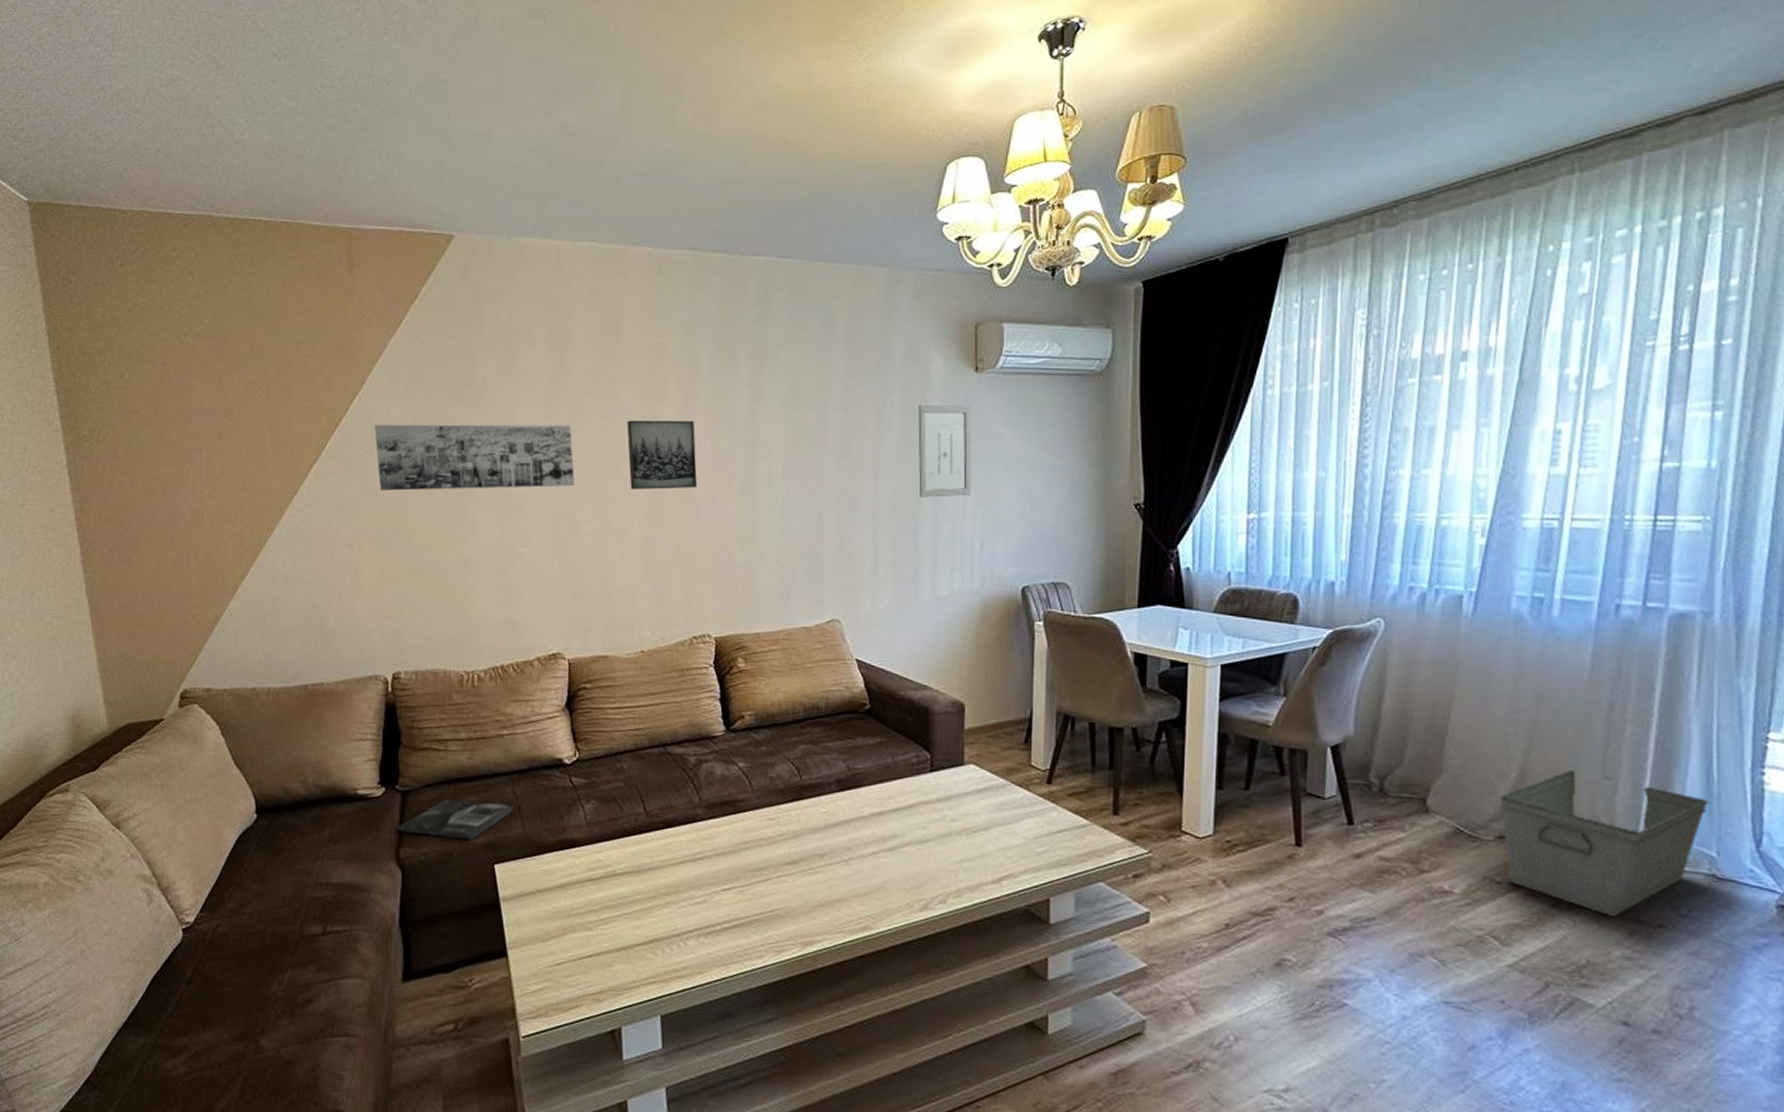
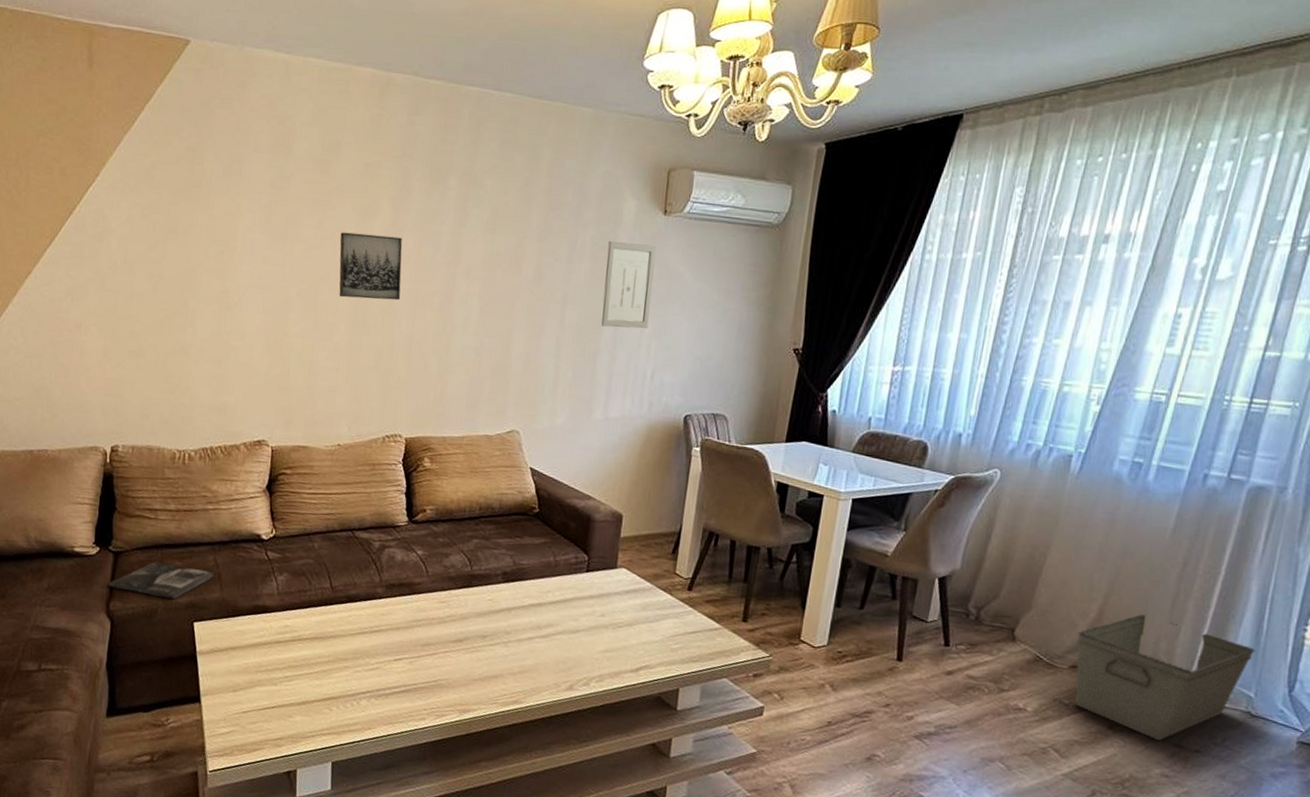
wall art: present [374,424,574,491] -> none [105,216,289,289]

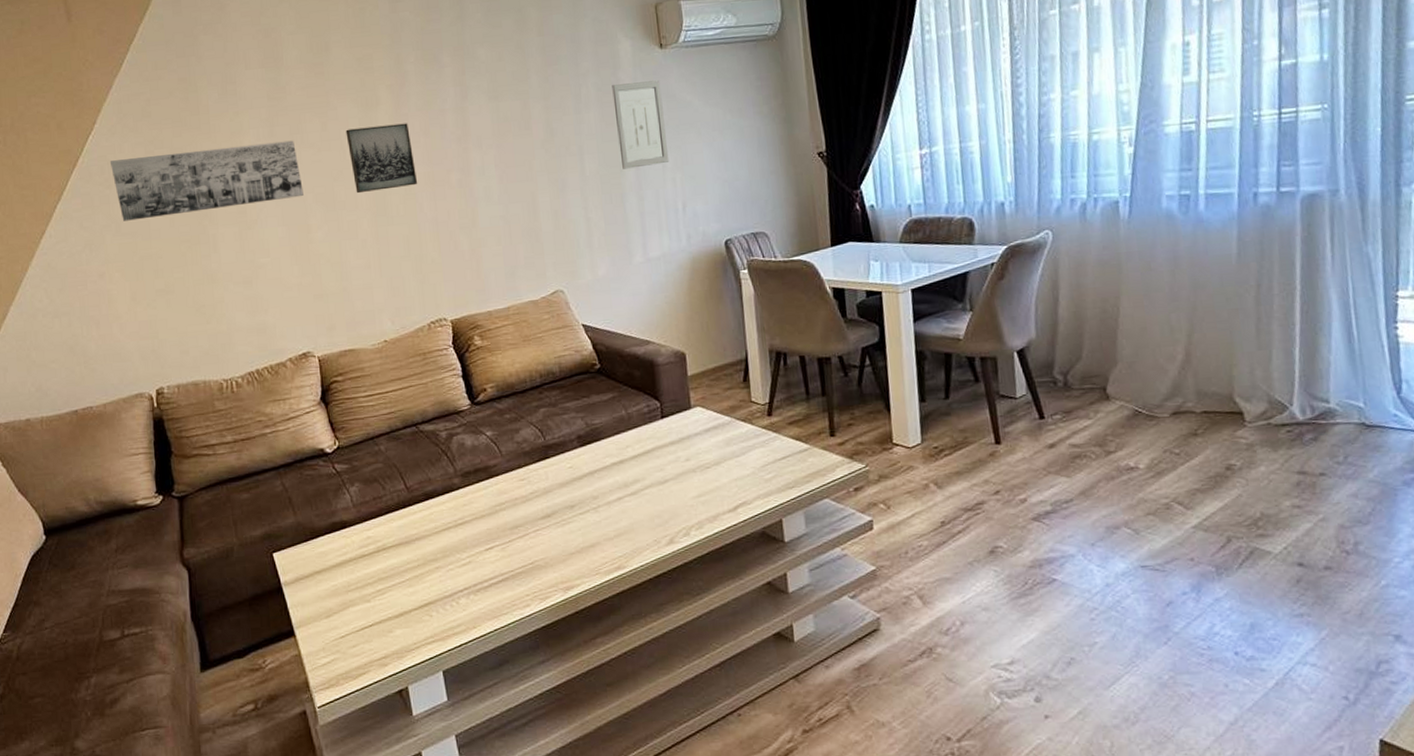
wall art: none [105,216,289,289] -> present [109,140,304,221]
magazine: present [108,562,214,600] -> none [177,497,284,535]
storage bin: present [1074,614,1256,741] -> none [1170,346,1353,471]

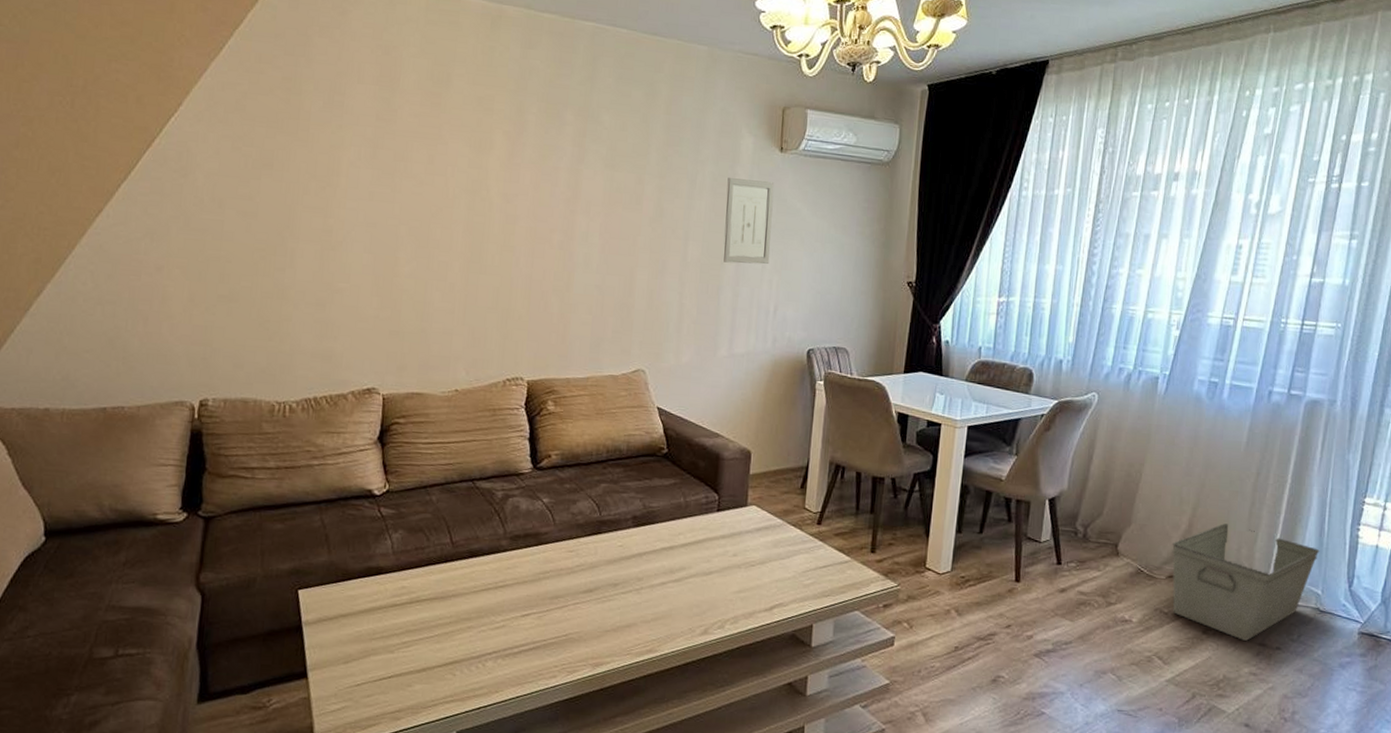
wall art: present [109,140,304,221] -> none [190,148,398,227]
wall art: present [345,123,418,194] -> none [452,167,519,238]
storage bin: none [1170,346,1353,471] -> present [1172,523,1320,641]

